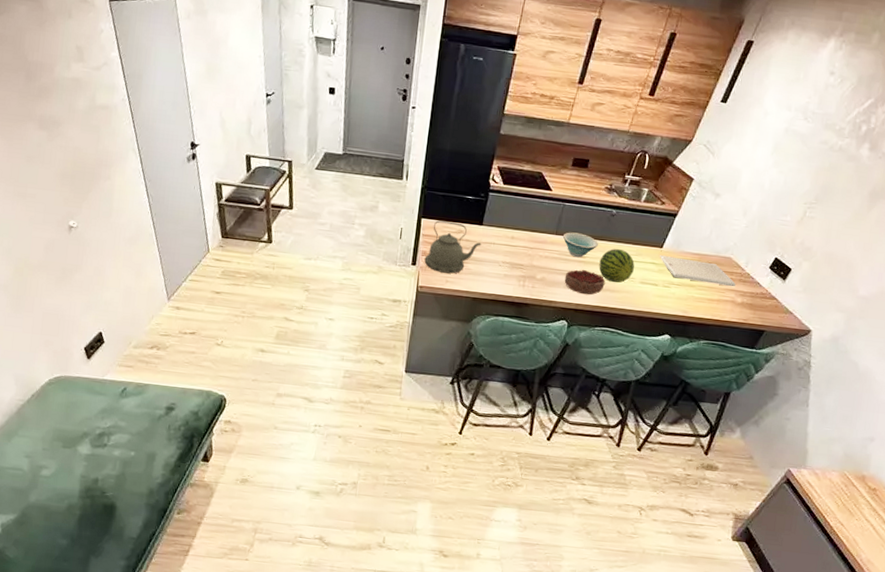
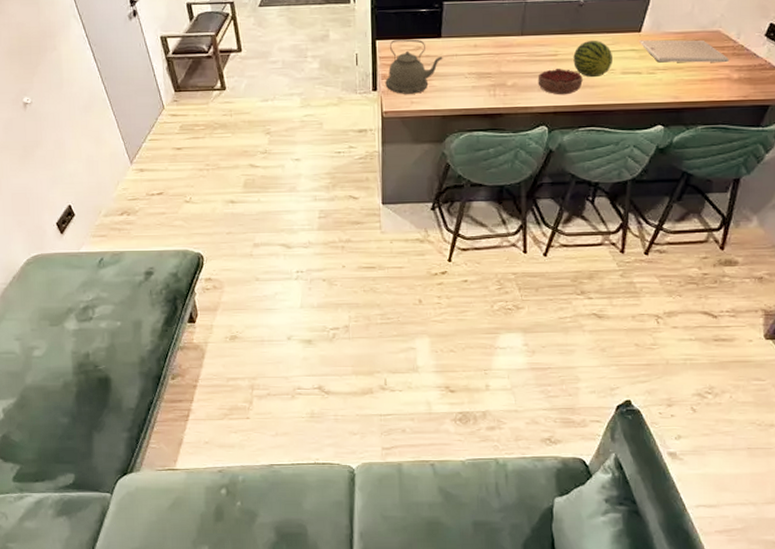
bowl: present [562,232,599,258] -> none [529,30,570,57]

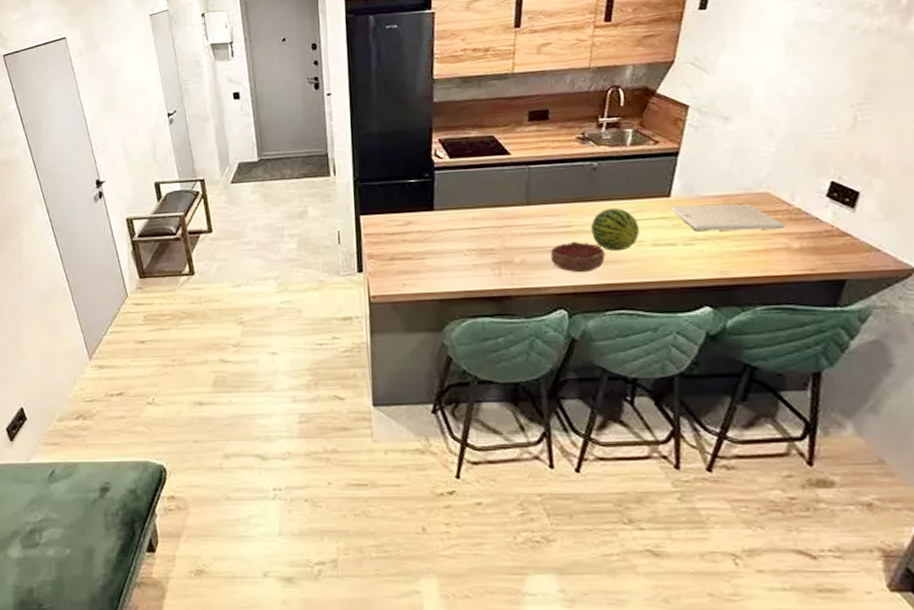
kettle: present [385,39,443,94] -> none [372,213,437,276]

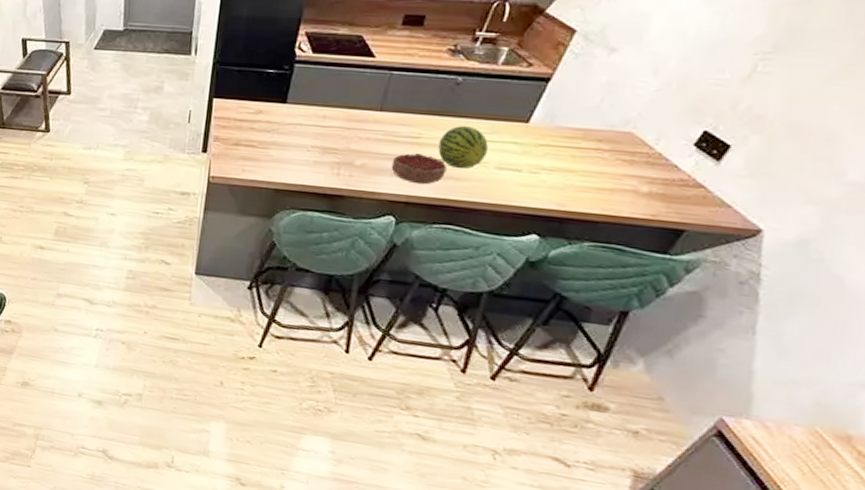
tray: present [670,203,785,232] -> none [525,132,640,172]

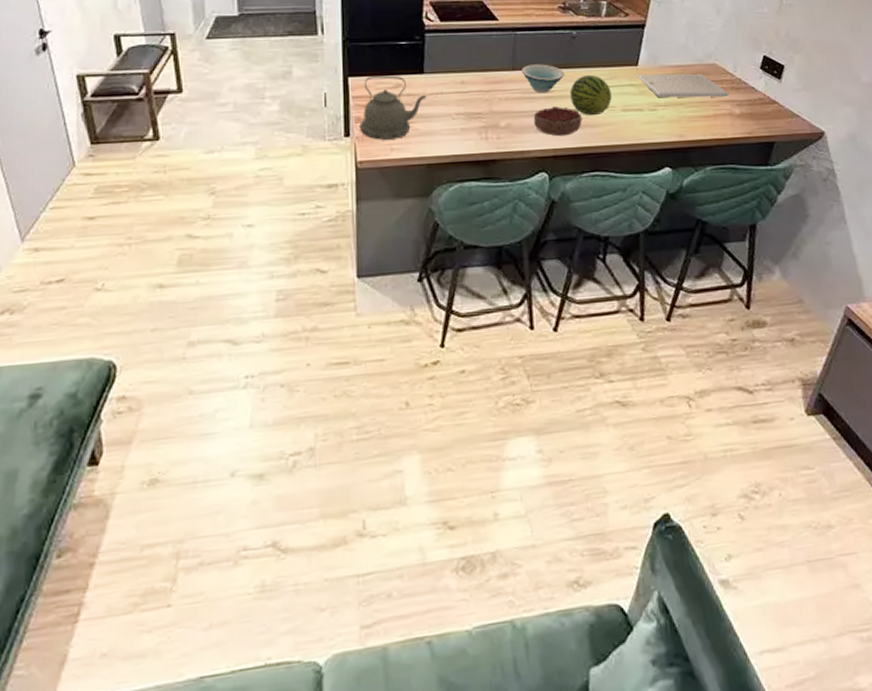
kettle: none [216,100,285,162] -> present [359,75,427,140]
bowl: none [389,107,439,139] -> present [521,64,565,94]
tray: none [525,132,640,172] -> present [637,73,729,98]

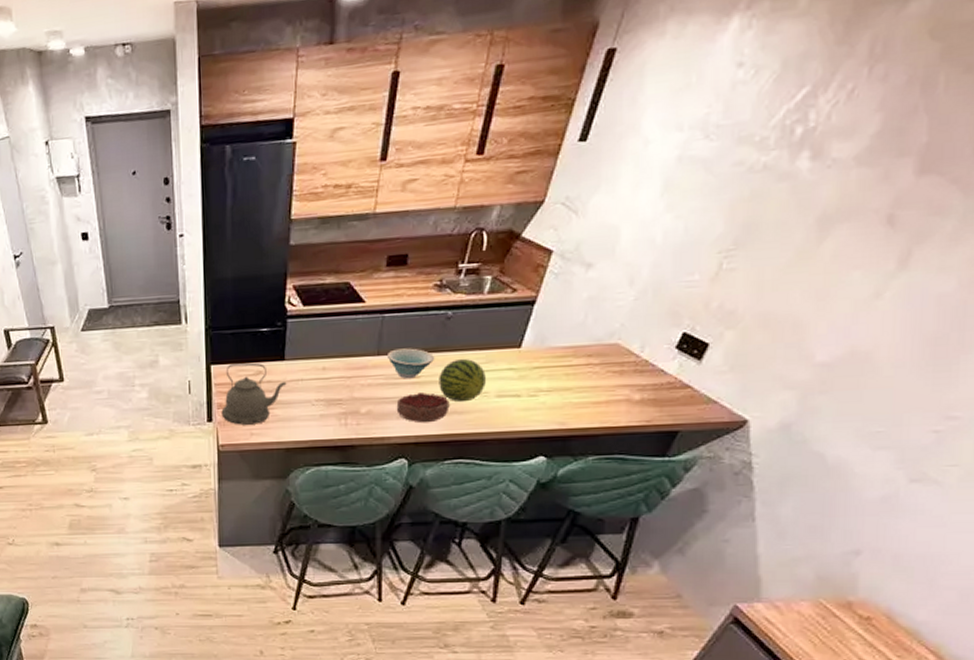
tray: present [637,73,729,98] -> none [519,354,629,383]

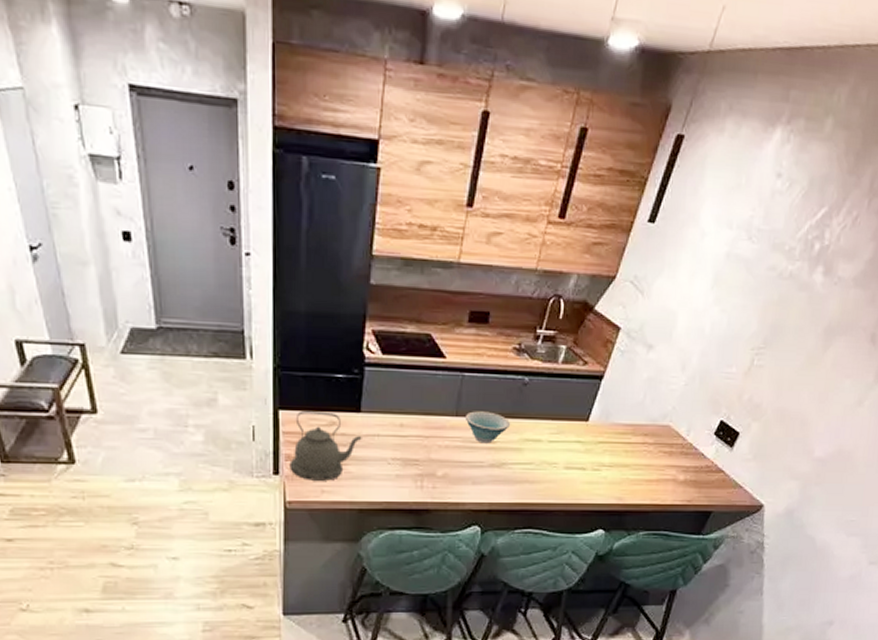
decorative bowl: present [396,391,450,423] -> none [472,457,522,491]
fruit: present [439,358,486,401] -> none [513,426,556,470]

